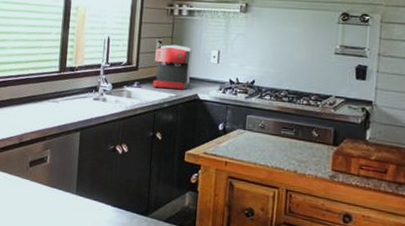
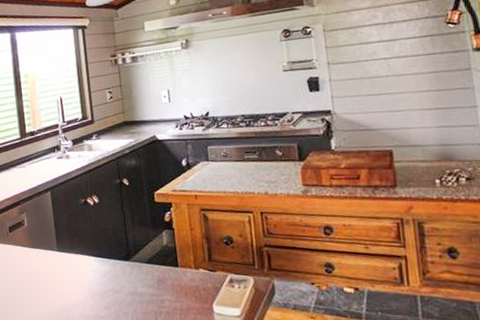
coffee maker: present [153,44,192,89] -> none [107,92,146,136]

